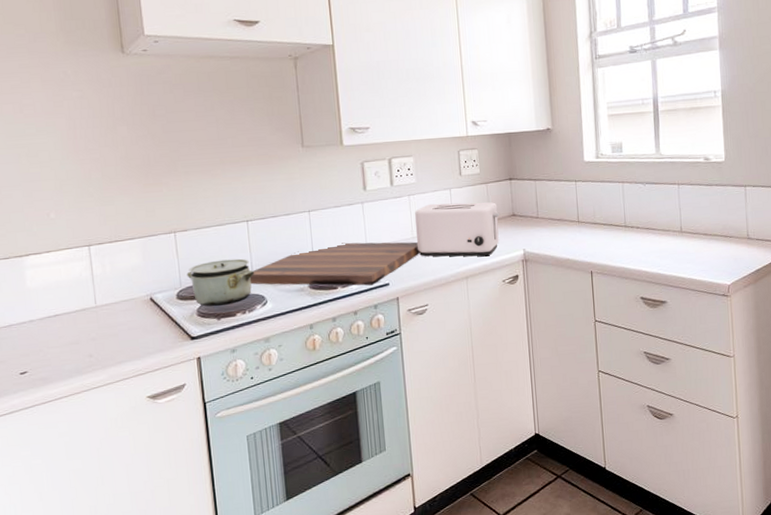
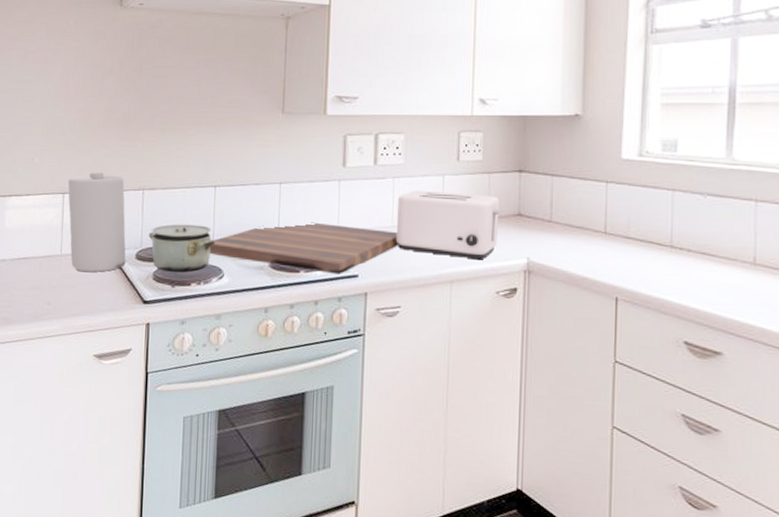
paper towel holder: none [92,220,167,319] -> present [68,172,126,272]

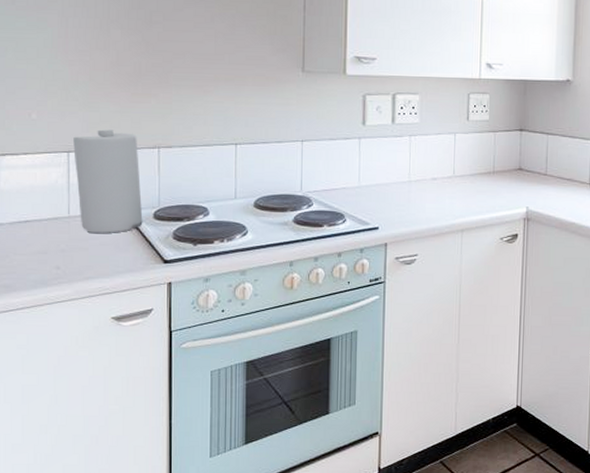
saucepan: present [148,224,216,274] -> none [166,182,238,232]
cutting board: present [209,222,399,275] -> none [232,178,416,228]
toaster: present [395,190,501,260] -> none [412,147,505,210]

